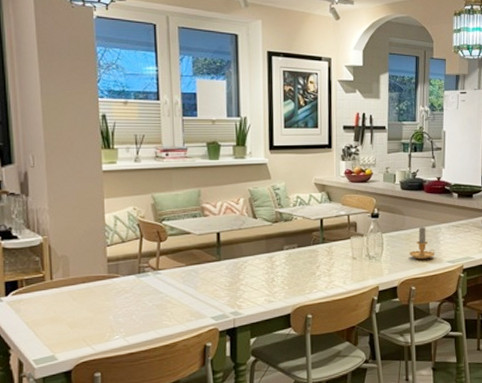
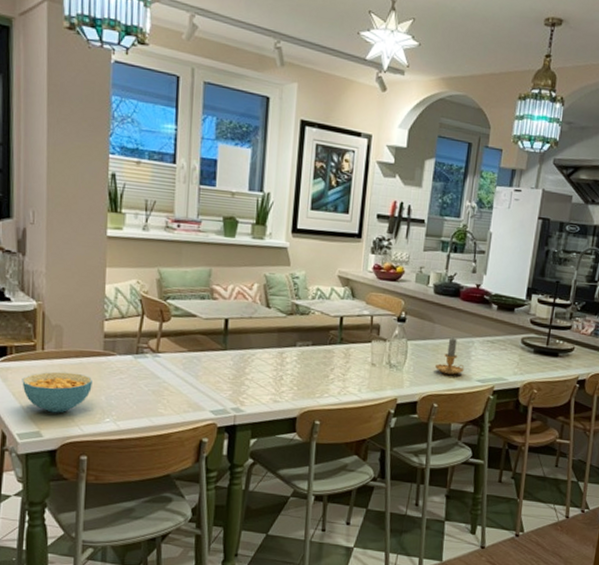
cereal bowl: none [34,297,100,337] -> present [22,371,92,413]

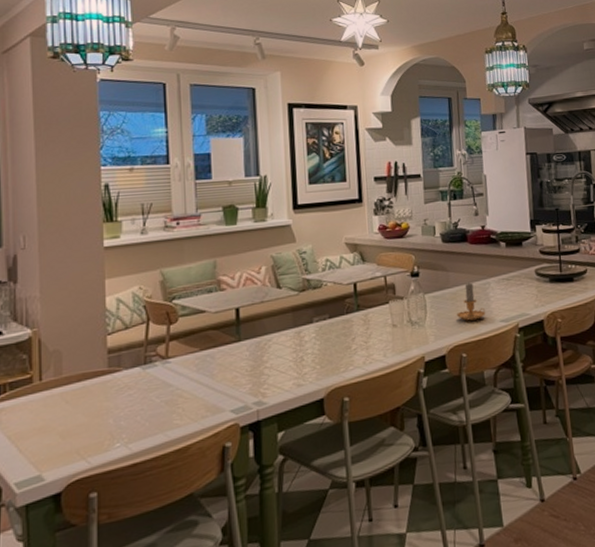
cereal bowl: present [22,371,92,413] -> none [18,398,98,451]

